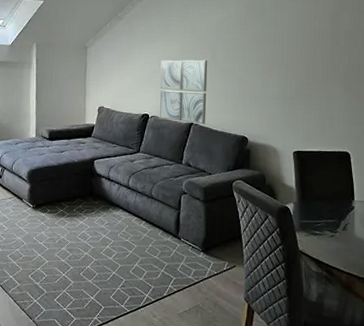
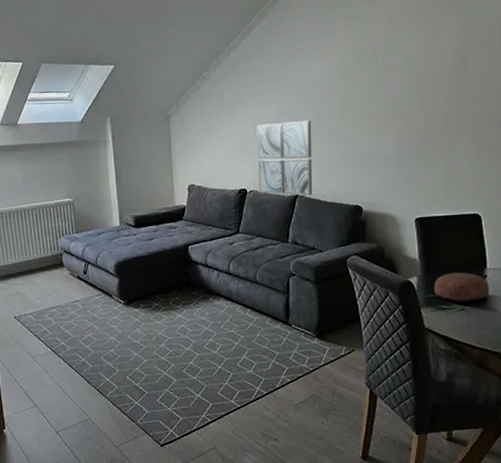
decorative bowl: none [307,202,357,230] -> present [433,272,490,302]

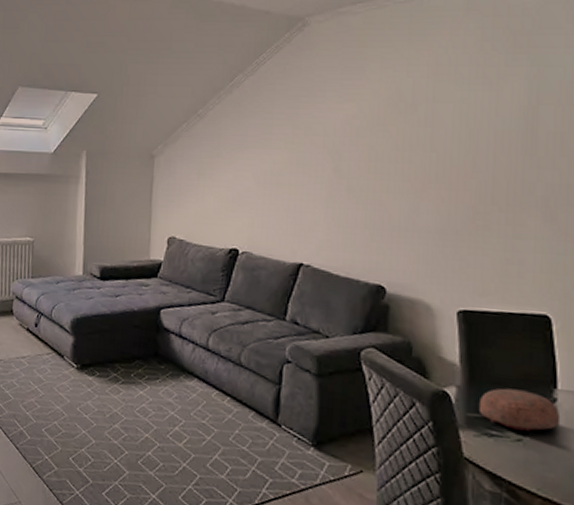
wall art: present [257,119,313,196] -> none [254,174,327,266]

